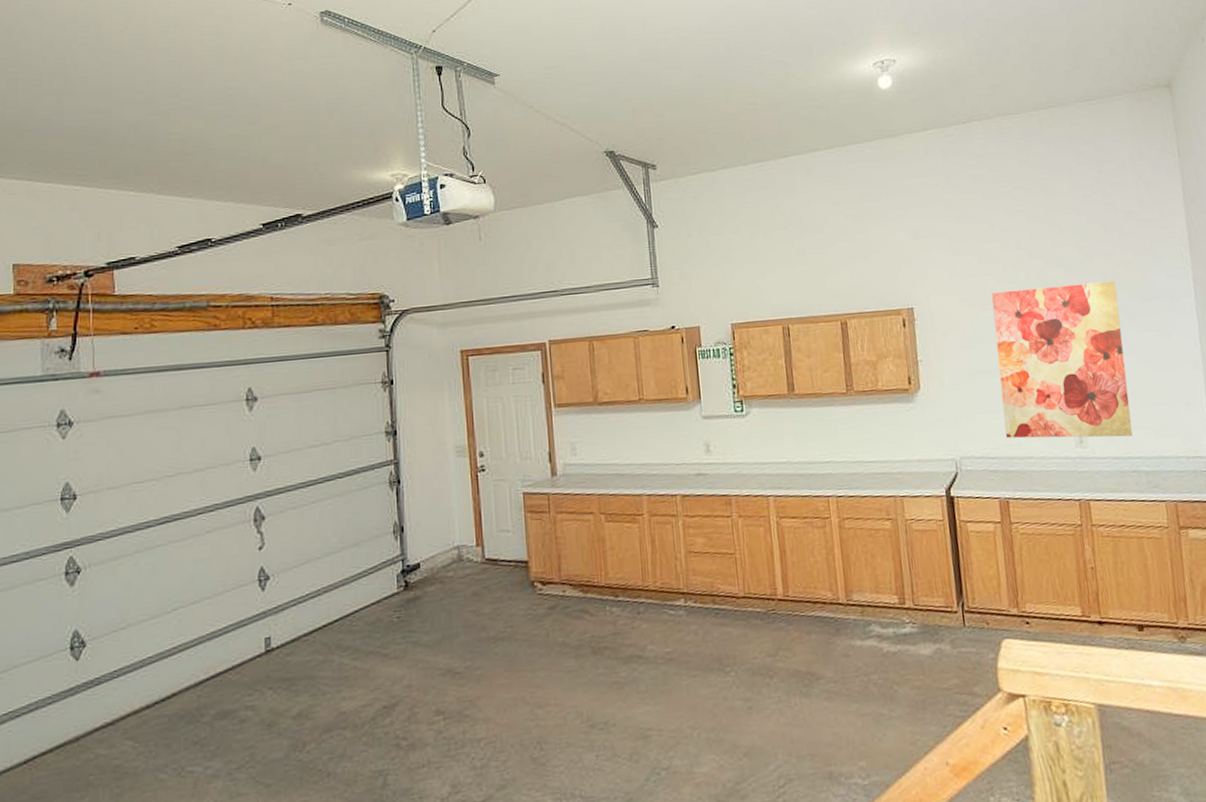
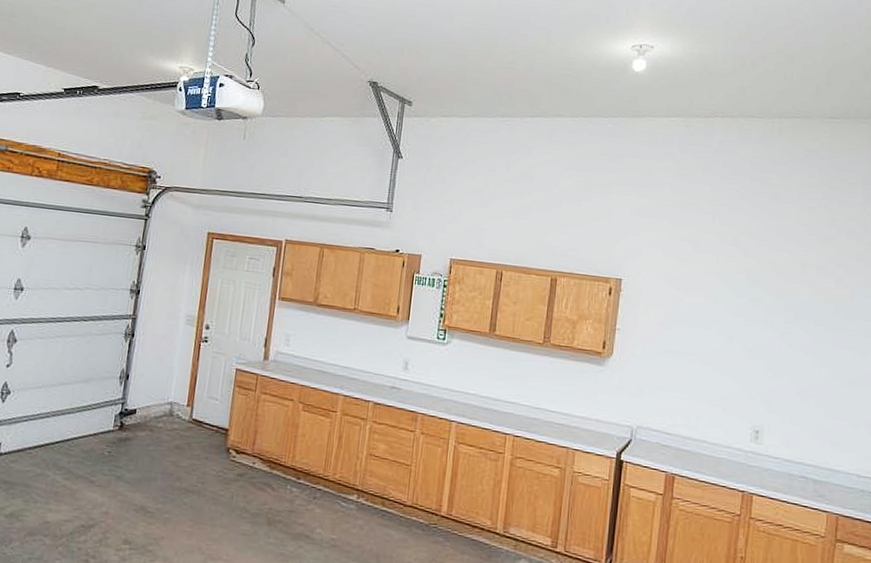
wall art: present [991,281,1133,439] -> none [684,280,823,443]

